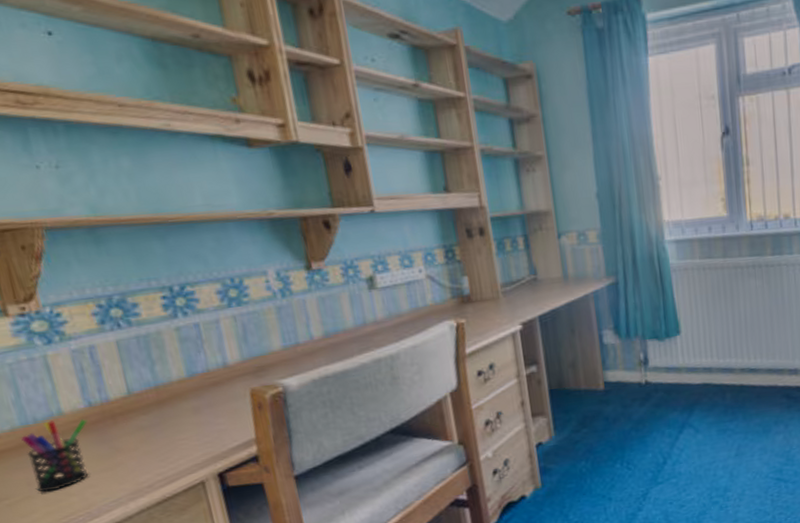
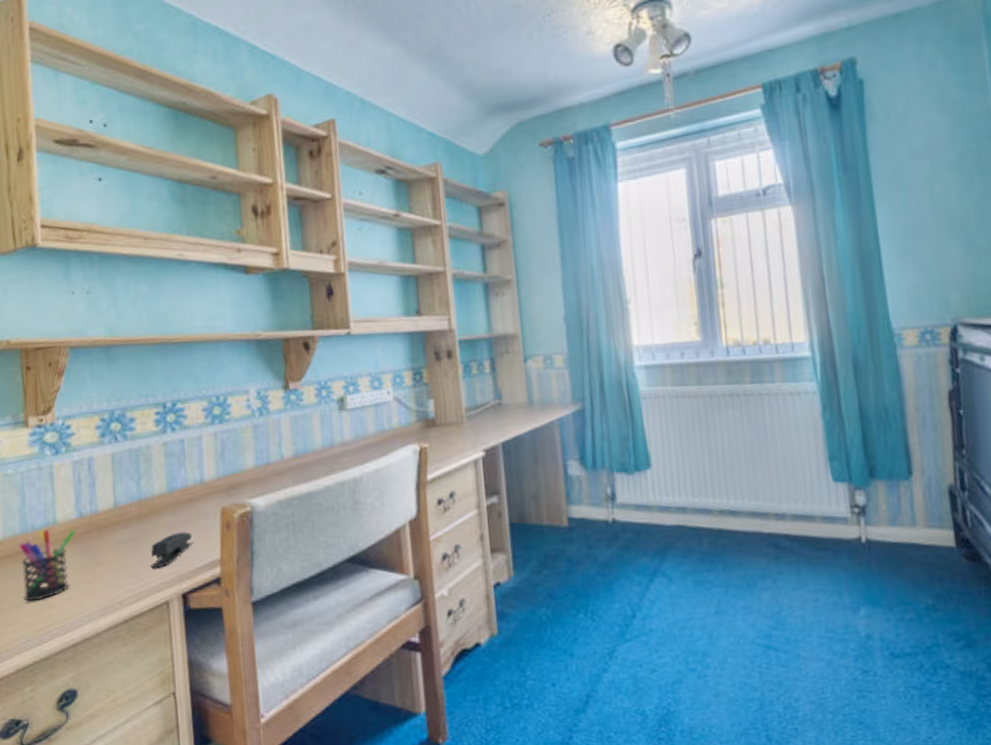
stapler: none [176,414,224,452] -> present [150,532,193,569]

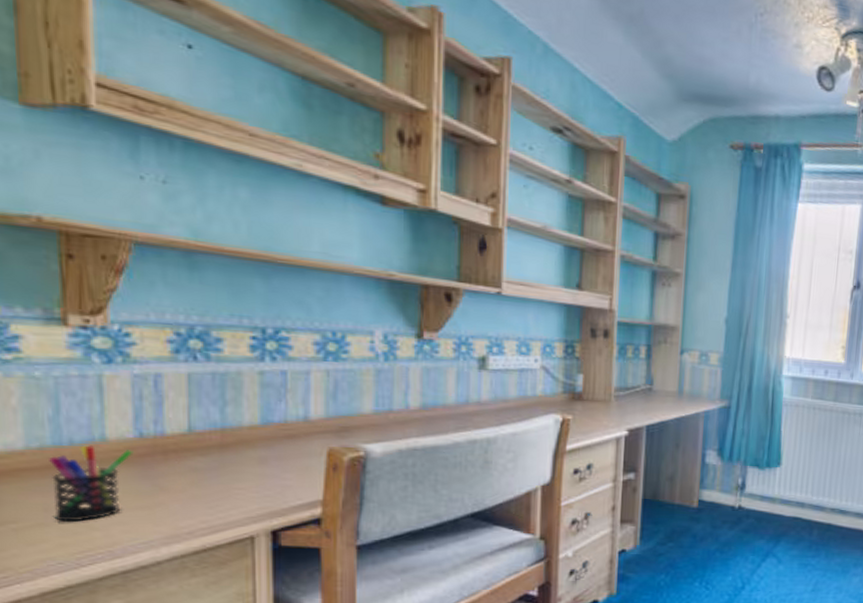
stapler: present [150,532,193,569] -> none [232,468,290,502]

